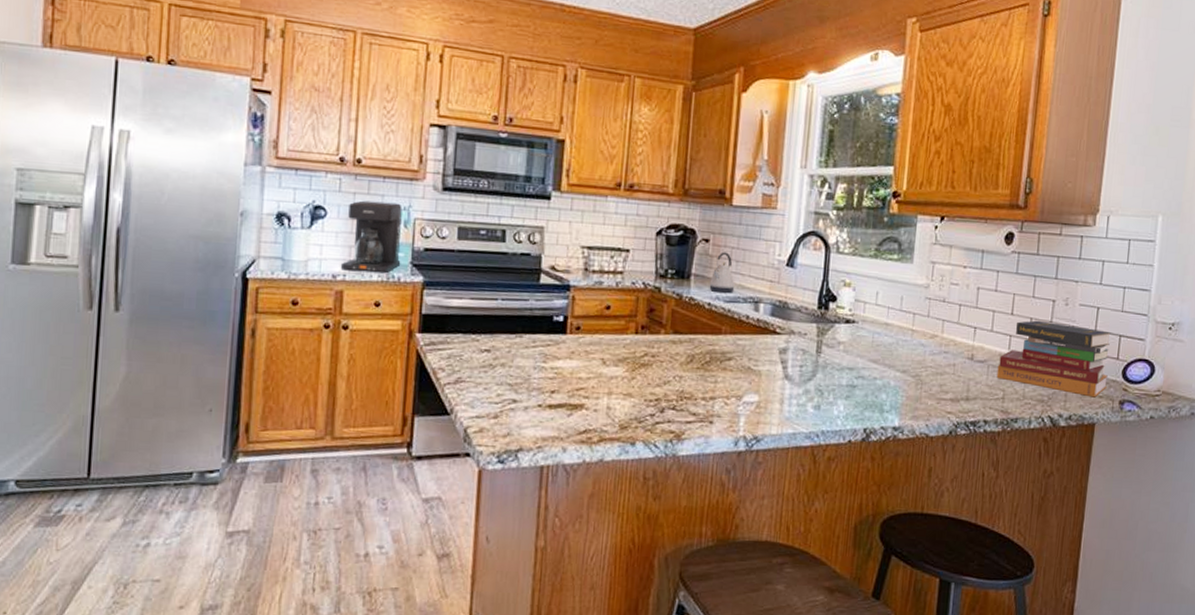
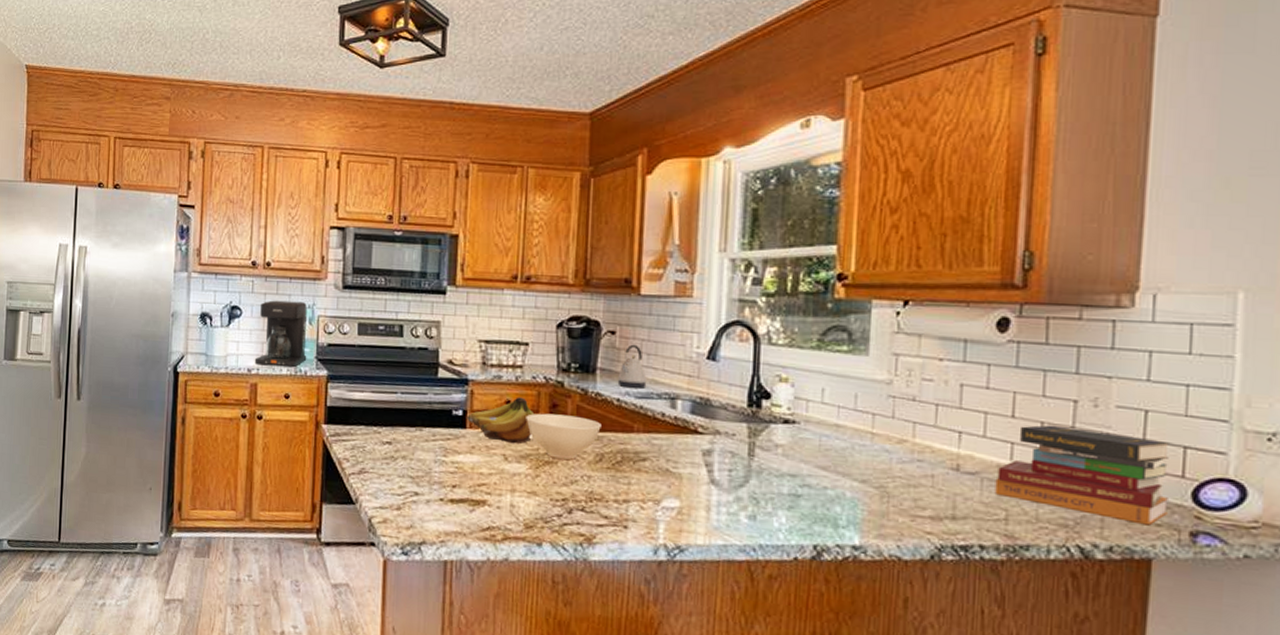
fruit: none [566,302,633,349] -> present [466,397,535,445]
bowl: none [624,317,693,363] -> present [526,413,601,461]

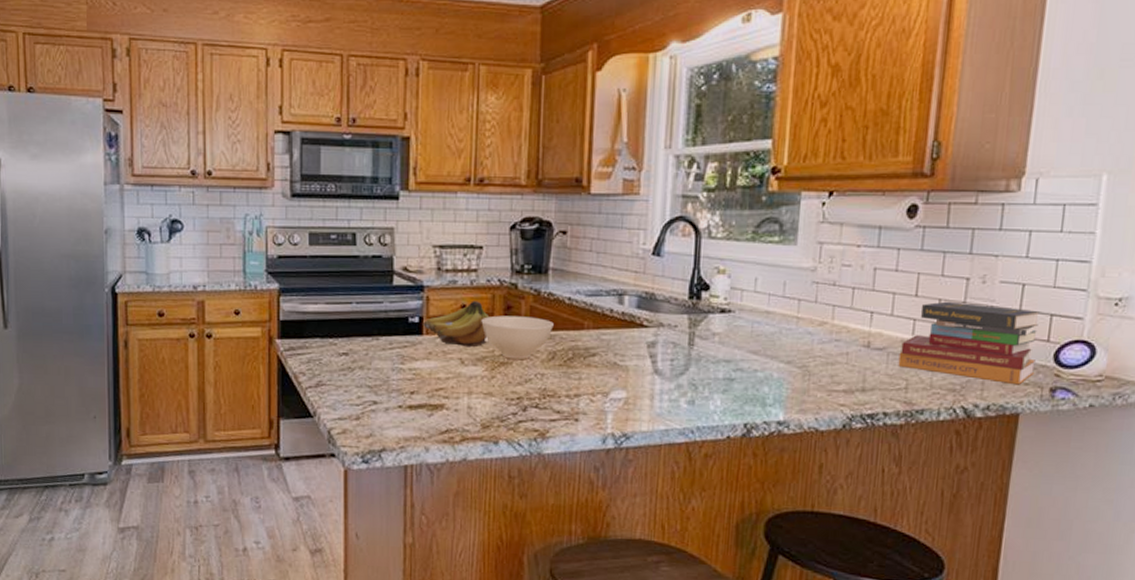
coffee maker: present [254,300,307,368] -> none [200,212,255,282]
kettle: present [617,344,647,390] -> none [569,243,597,288]

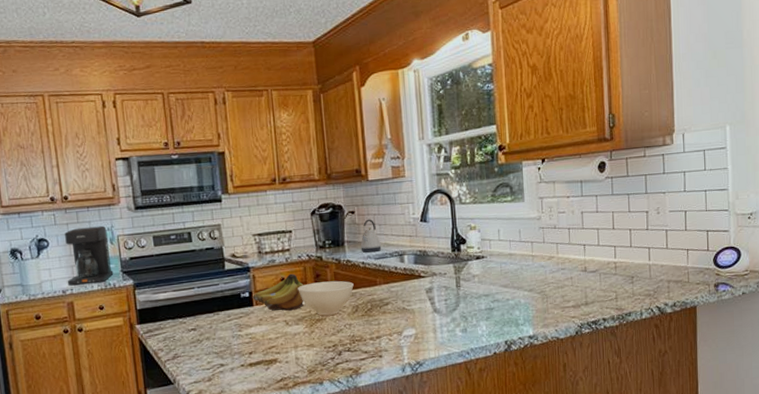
coffee maker: none [200,212,255,282] -> present [65,226,113,286]
kettle: none [569,243,597,288] -> present [360,219,382,253]
books: present [898,301,1040,385] -> none [608,229,703,286]

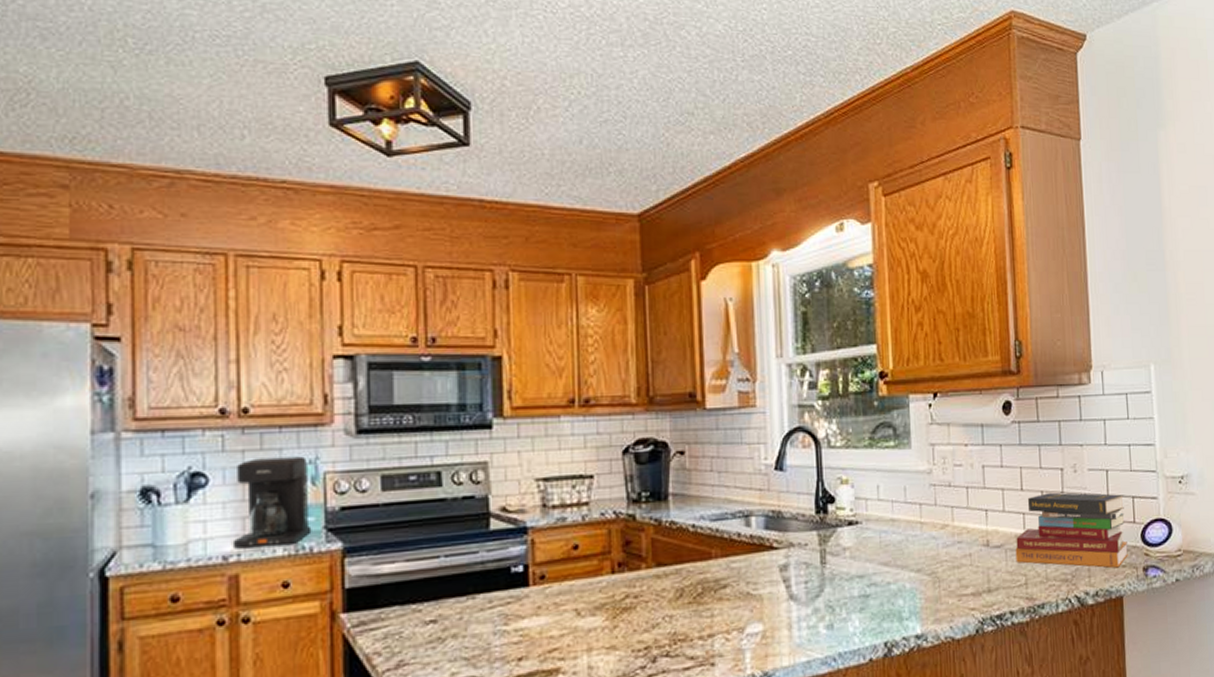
fruit: present [252,274,304,312] -> none [528,539,607,596]
bowl: present [298,280,354,317] -> none [597,550,679,604]
kettle: present [360,219,382,253] -> none [691,463,720,512]
books: none [608,229,703,286] -> present [1015,492,1129,568]

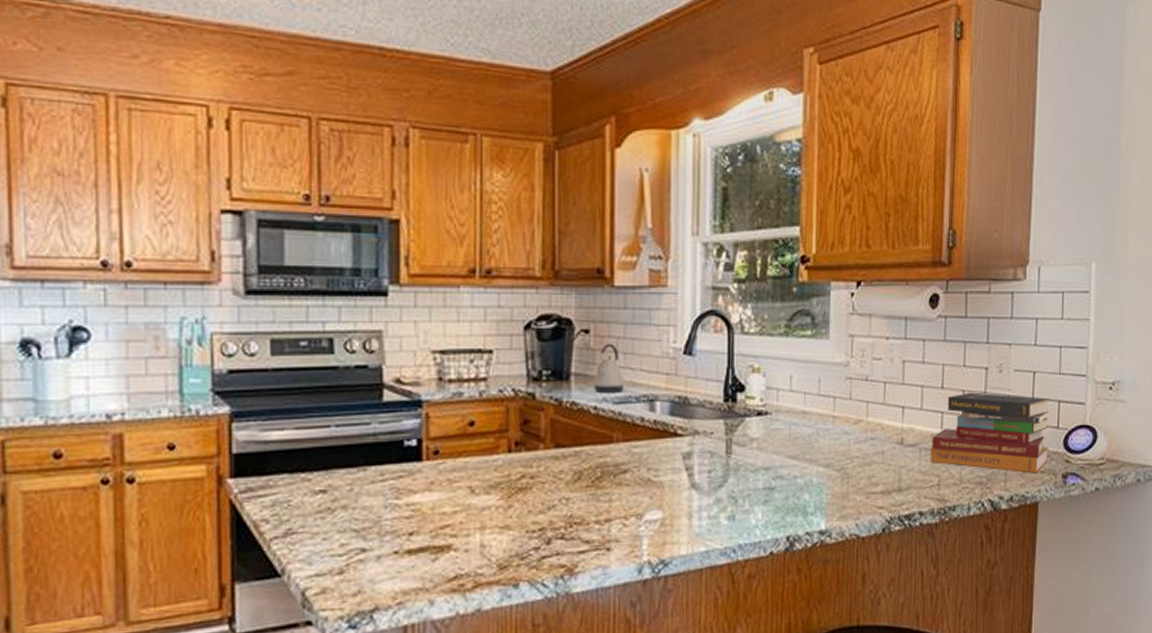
coffee maker: present [232,456,310,549] -> none [116,315,196,408]
kettle: none [691,463,720,512] -> present [594,343,624,394]

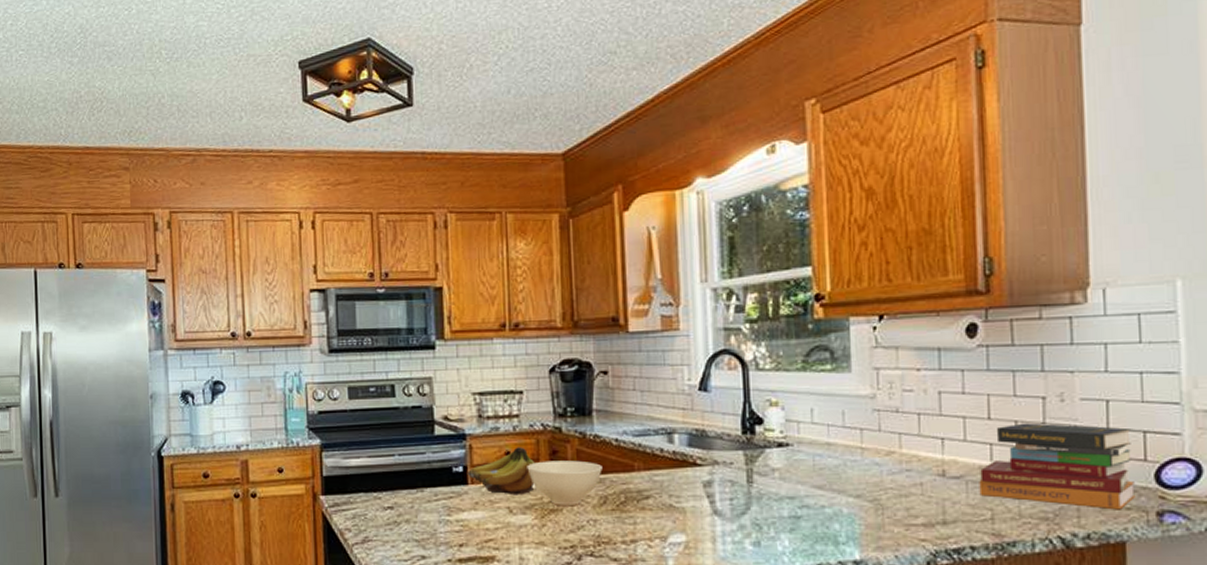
fruit: none [421,416,504,473] -> present [467,447,535,496]
bowl: none [493,431,578,484] -> present [527,460,602,507]
kettle: present [594,343,624,394] -> none [614,382,643,428]

